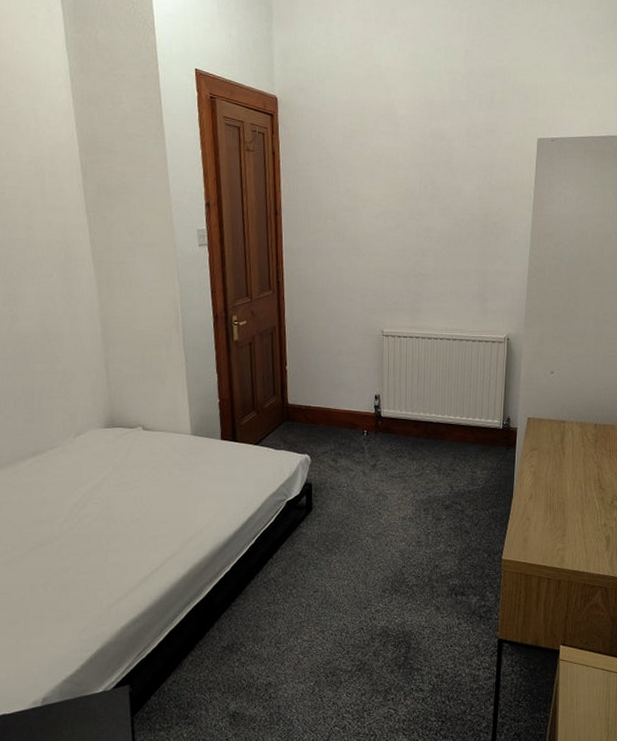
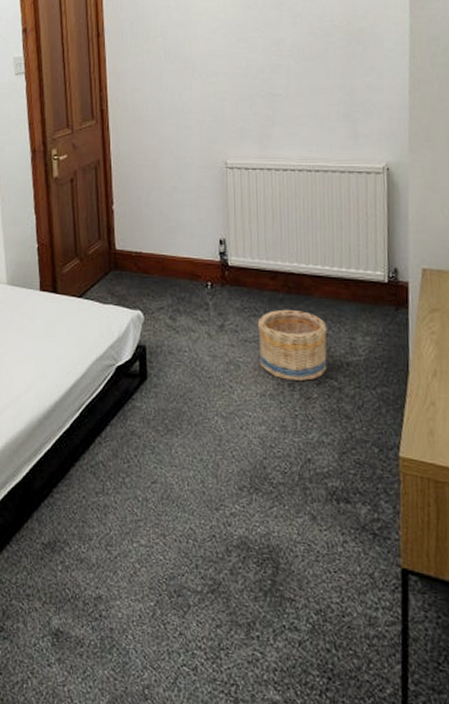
basket: none [402,451,455,506] -> present [257,309,327,381]

